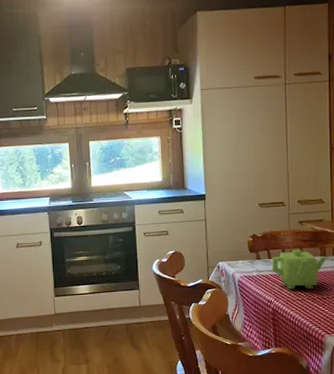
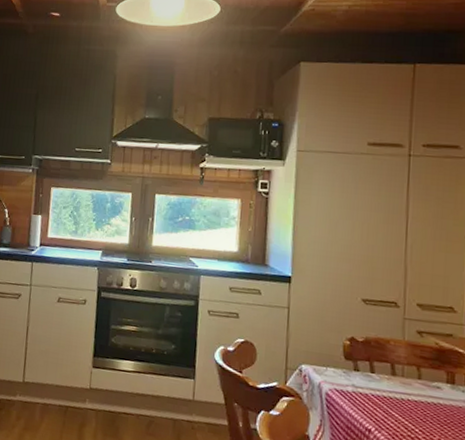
teapot: present [272,249,327,289] -> none [374,367,456,426]

